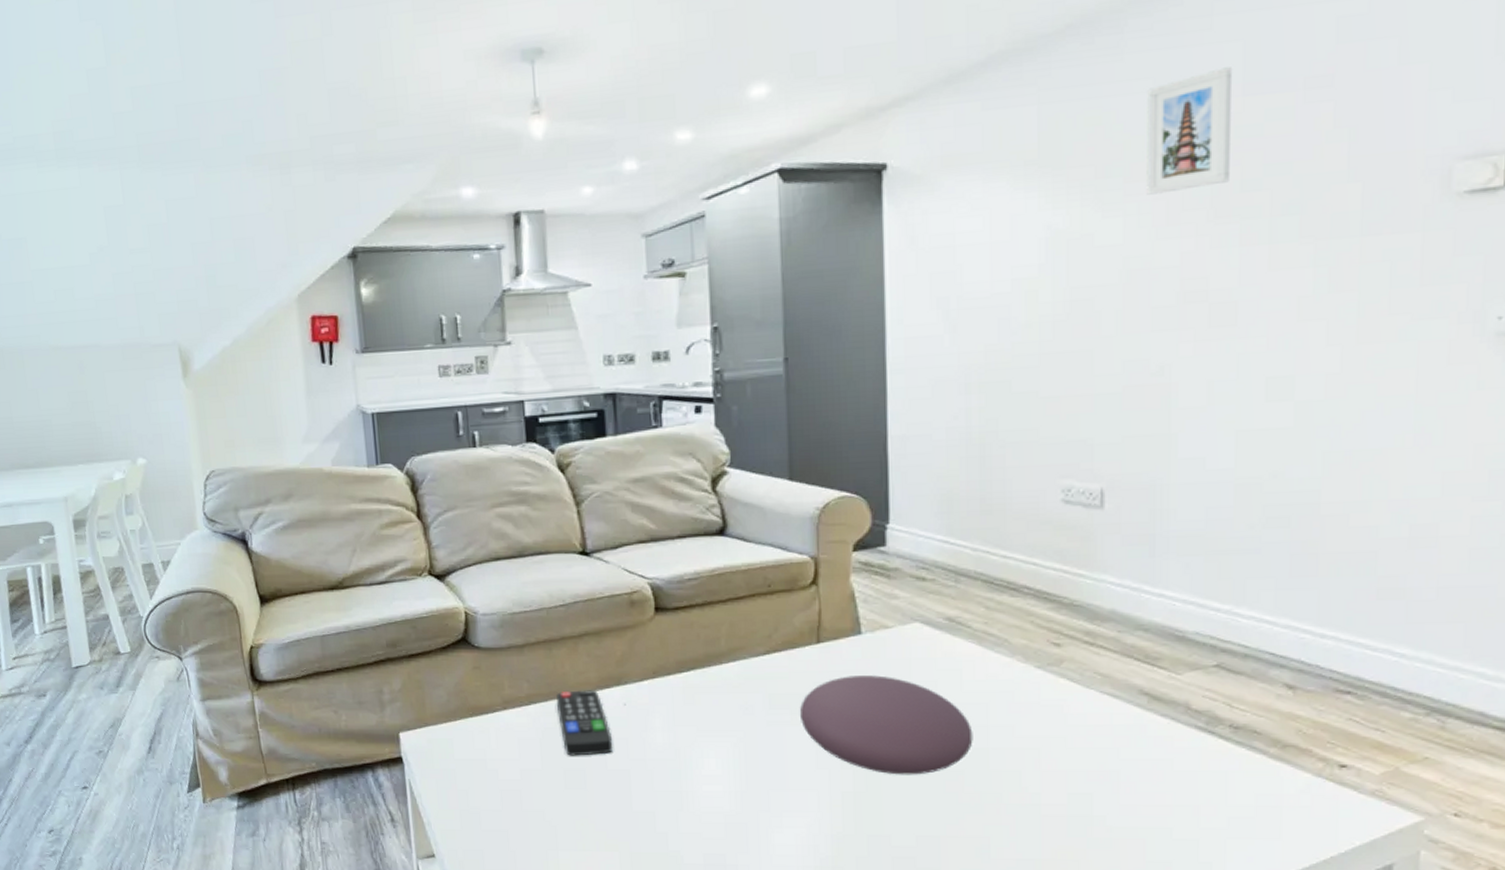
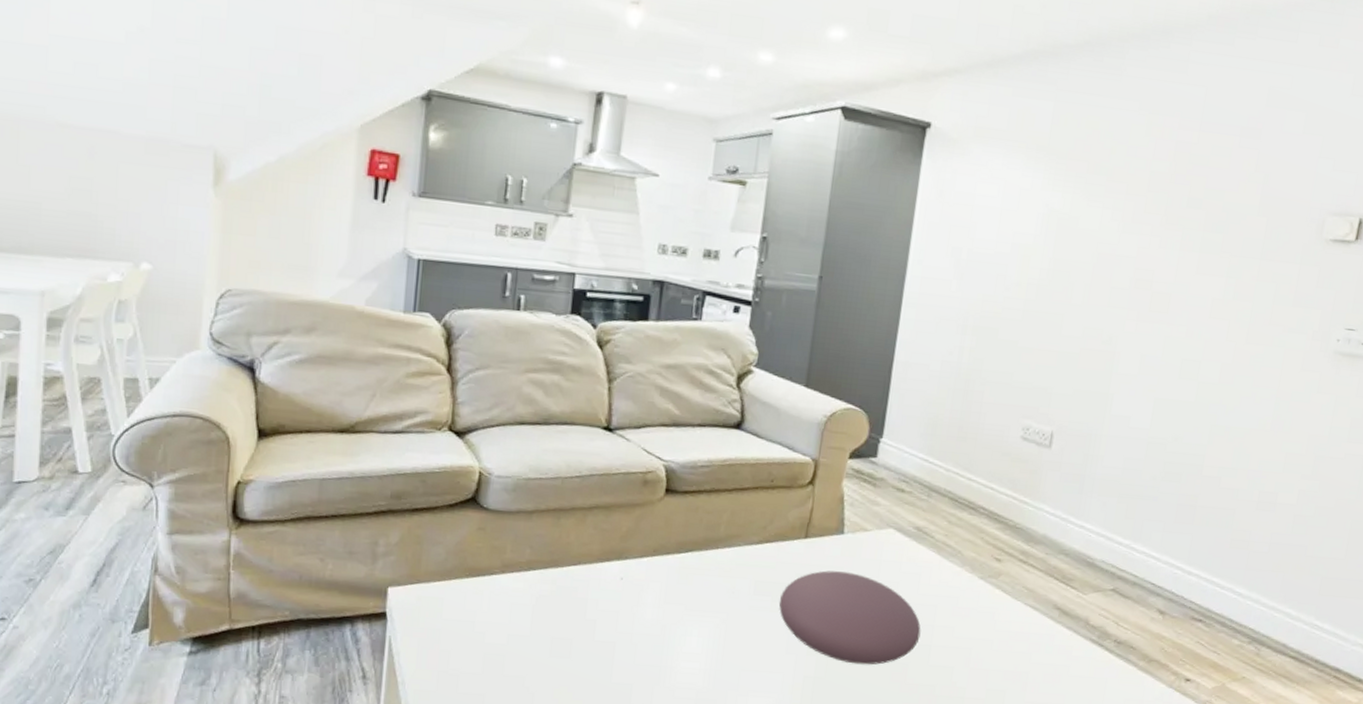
remote control: present [555,690,613,756] -> none [555,561,604,626]
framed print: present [1146,67,1233,195] -> none [1121,105,1196,197]

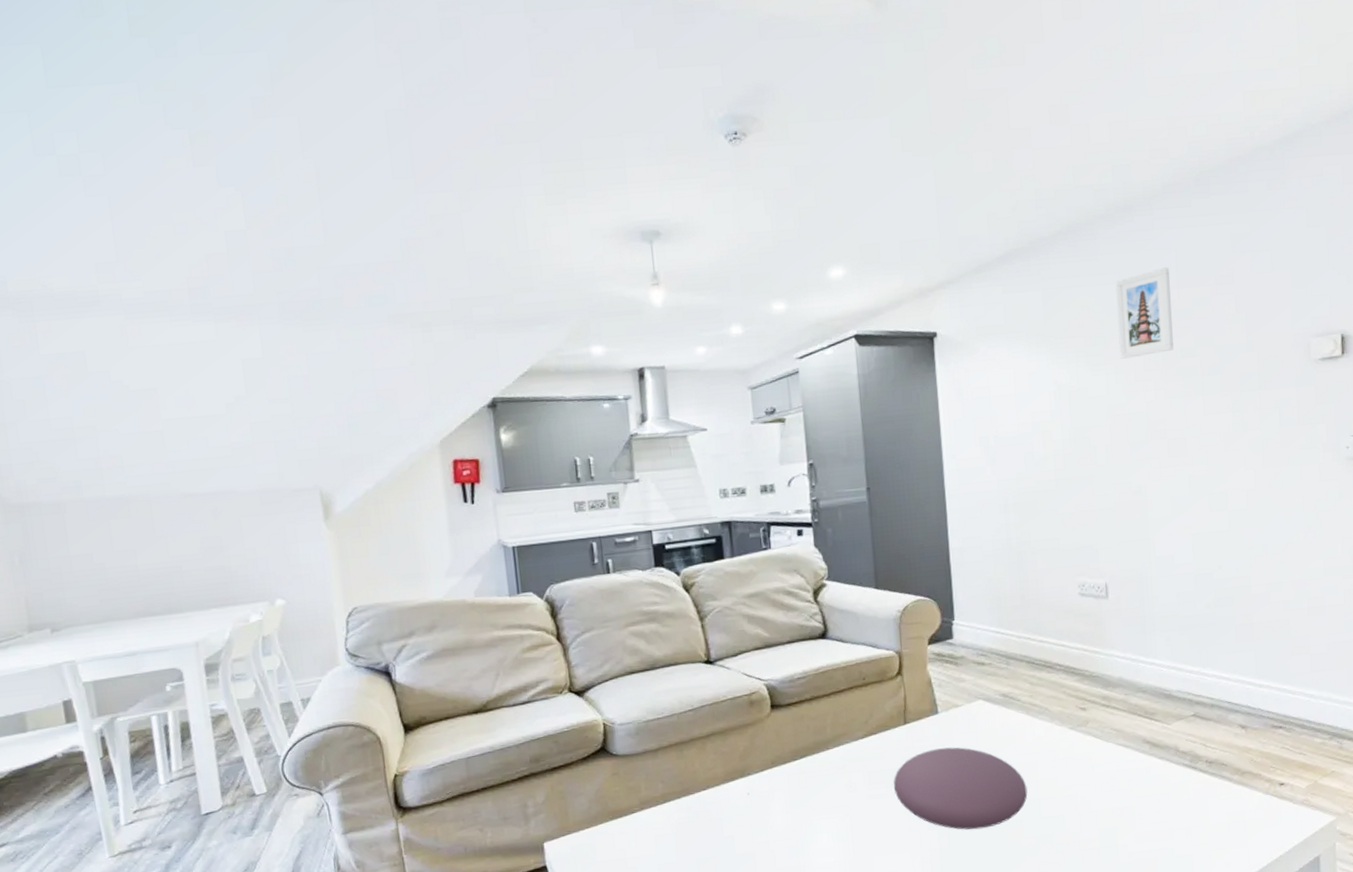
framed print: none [1121,105,1196,197] -> present [1115,267,1174,359]

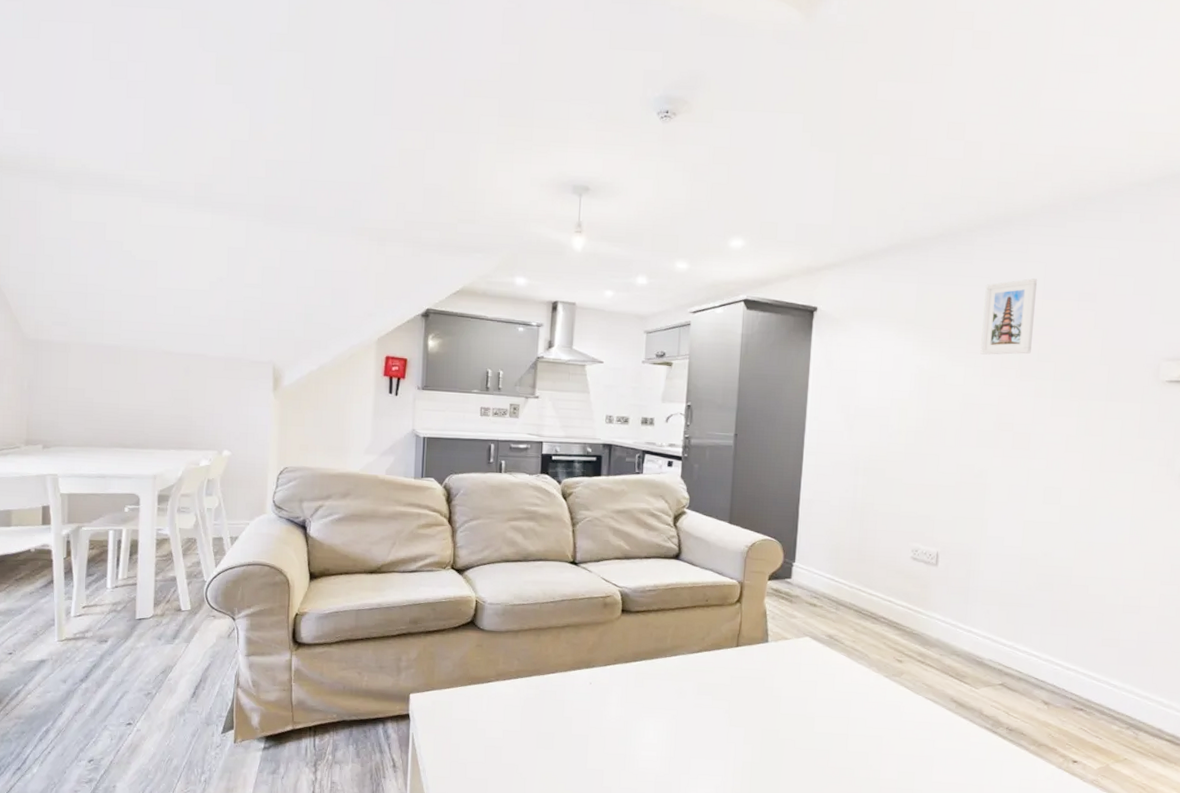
decorative bowl: present [893,747,1028,830] -> none [718,673,839,752]

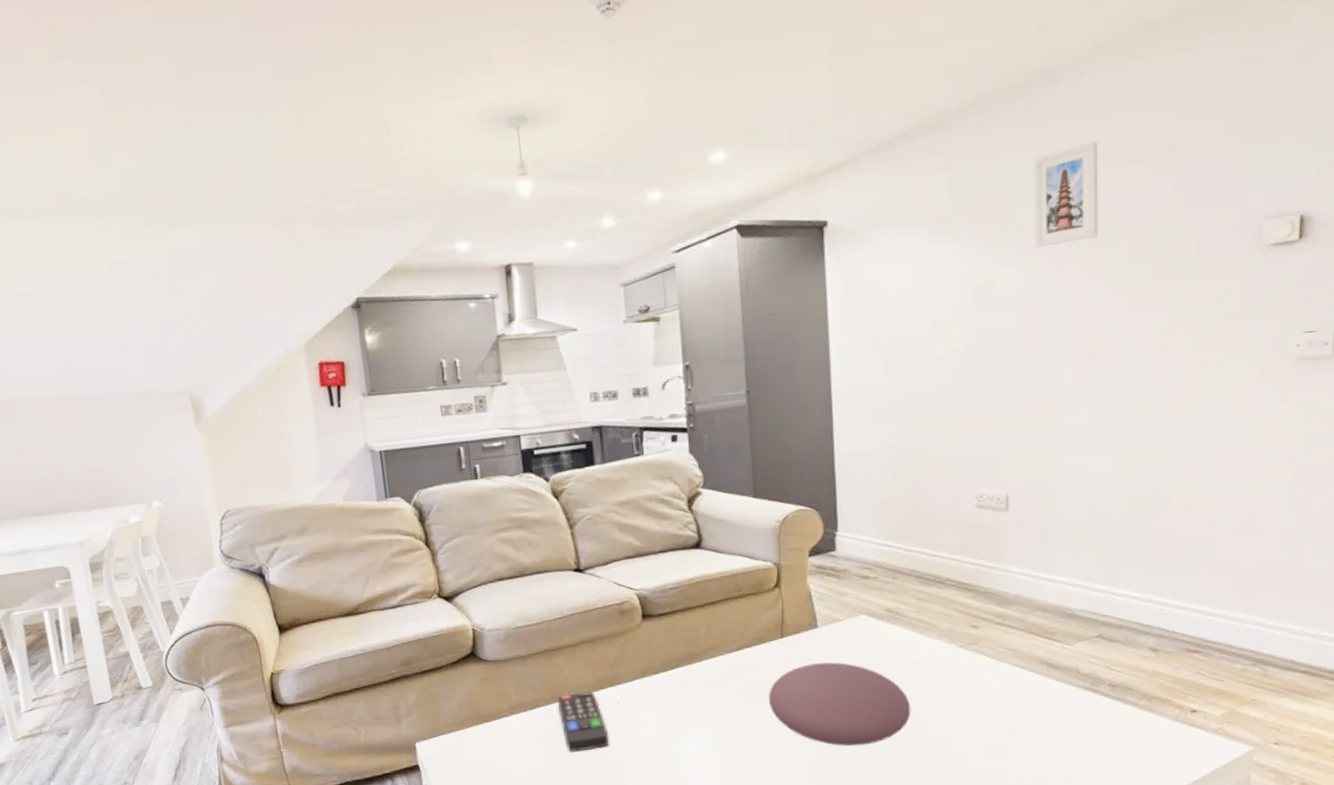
remote control: none [538,670,578,722] -> present [557,692,610,752]
decorative bowl: none [718,673,839,752] -> present [768,662,911,746]

